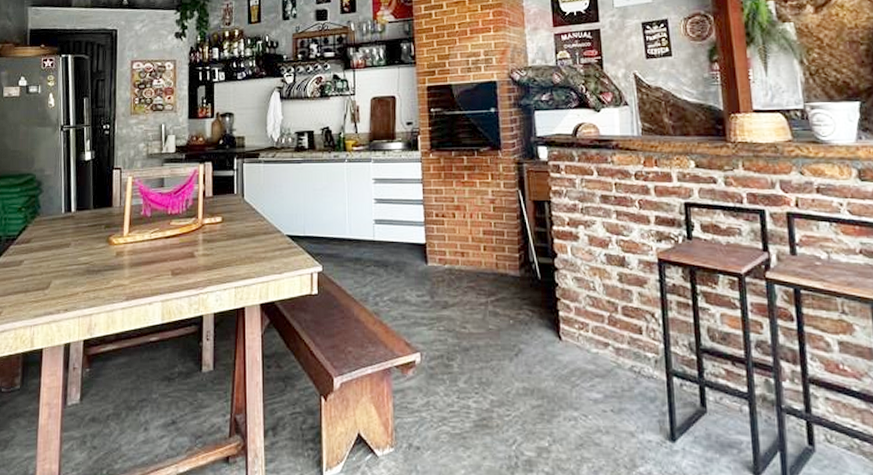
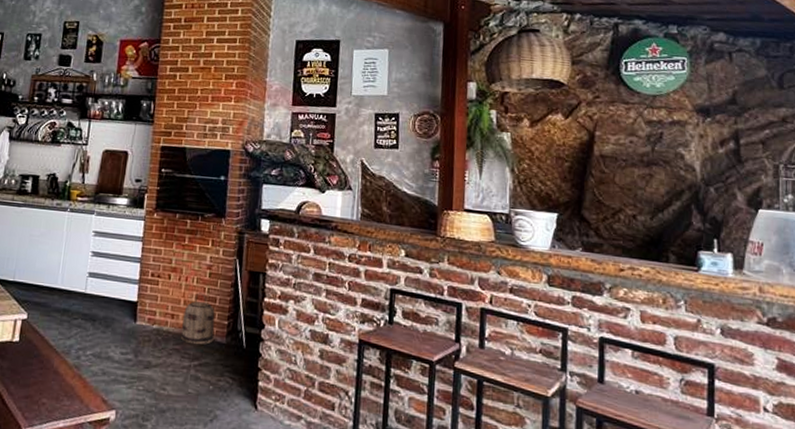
basket: none [472,228,507,280] -> present [180,292,215,345]

